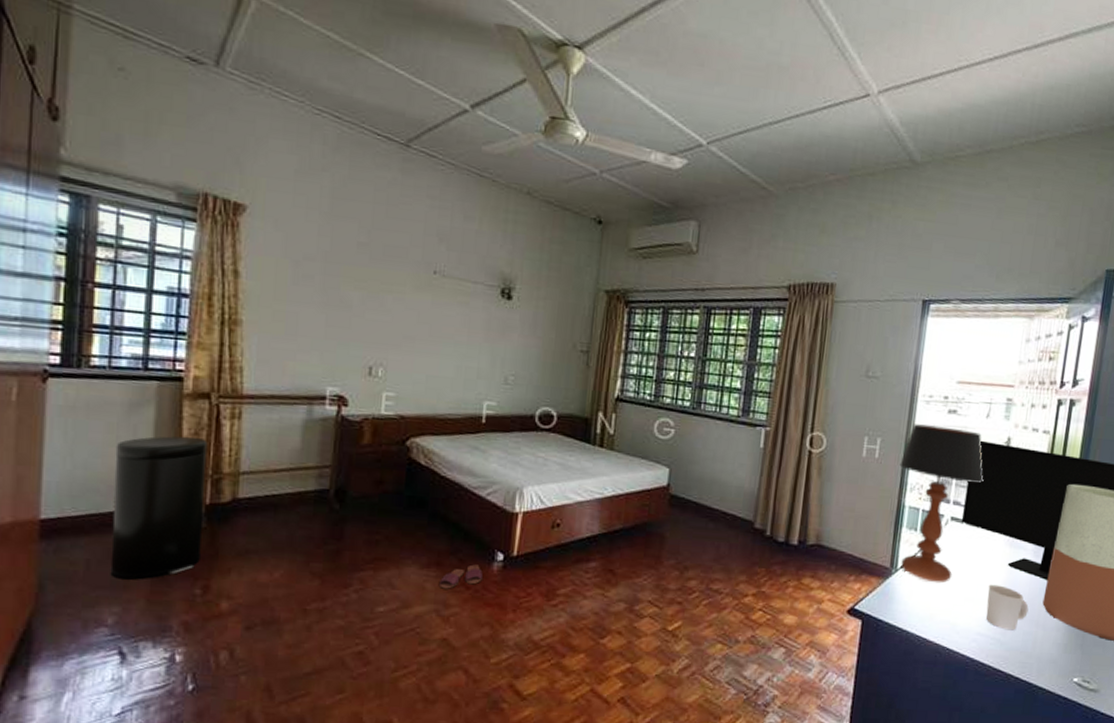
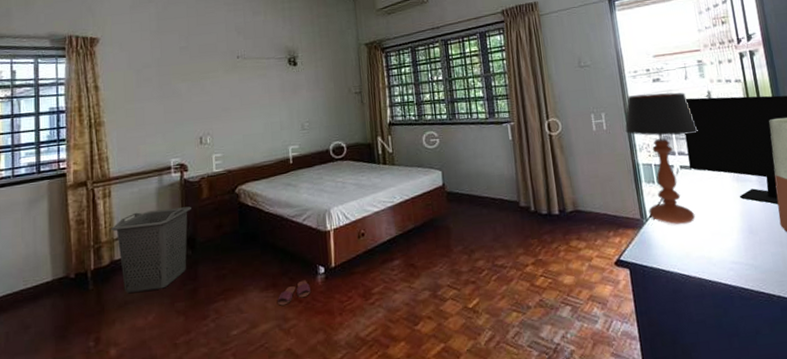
pedal bin: present [110,436,208,580] -> none [21,217,91,345]
laundry basket: none [237,444,346,543] -> present [111,206,191,293]
mug: present [985,584,1029,631] -> none [729,216,771,255]

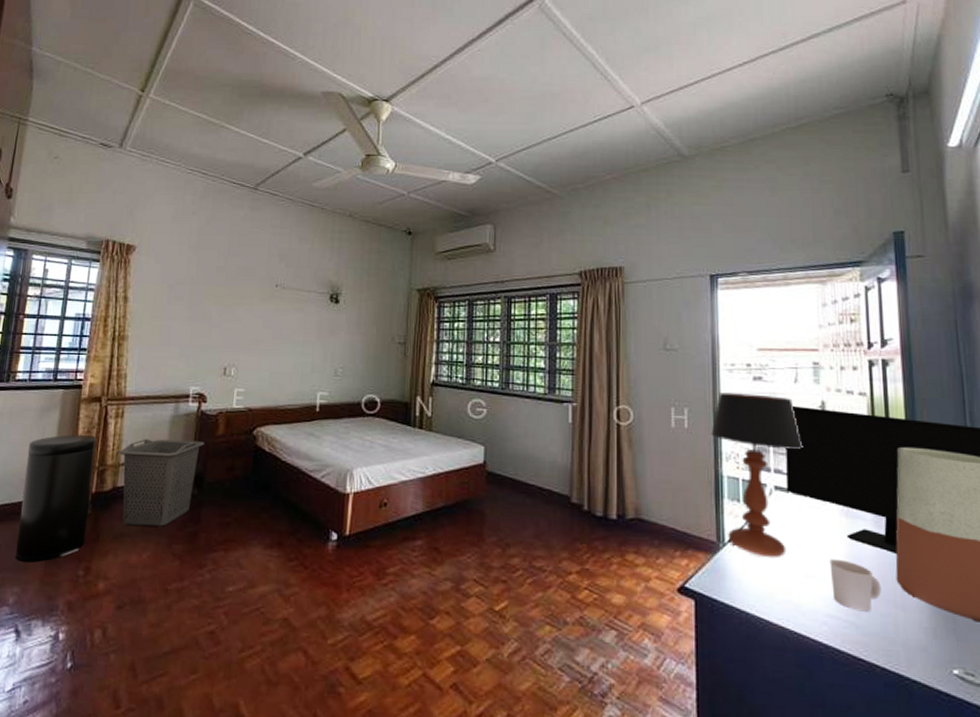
pedal bin: none [21,217,91,345] -> present [15,434,97,563]
slippers: present [278,280,311,306] -> none [281,544,319,569]
mug: none [729,216,771,255] -> present [829,559,881,612]

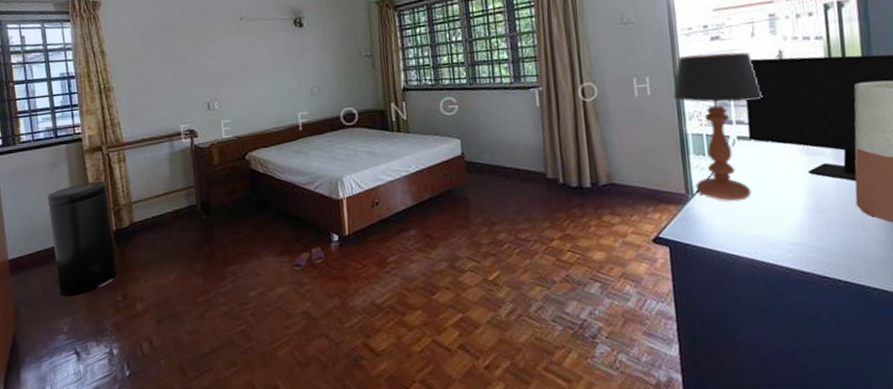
laundry basket: present [118,438,204,527] -> none [128,172,204,253]
slippers: none [281,544,319,569] -> present [292,247,325,271]
mug: present [829,559,881,612] -> none [792,193,842,237]

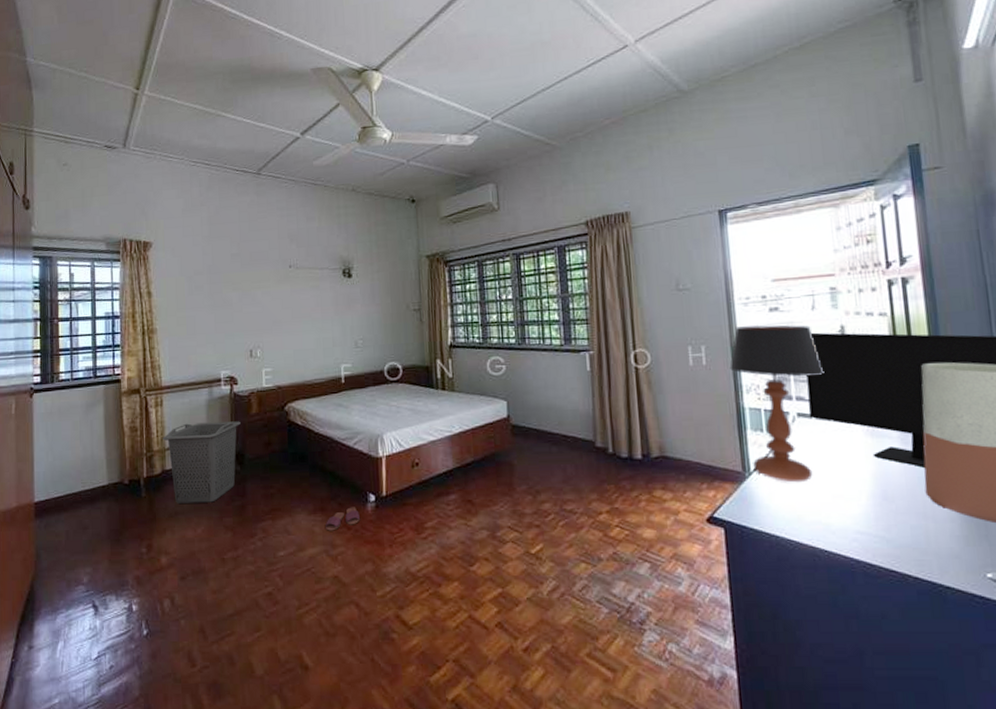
pedal bin: present [47,181,117,297] -> none [80,424,143,545]
laundry basket: none [128,172,204,253] -> present [162,421,241,503]

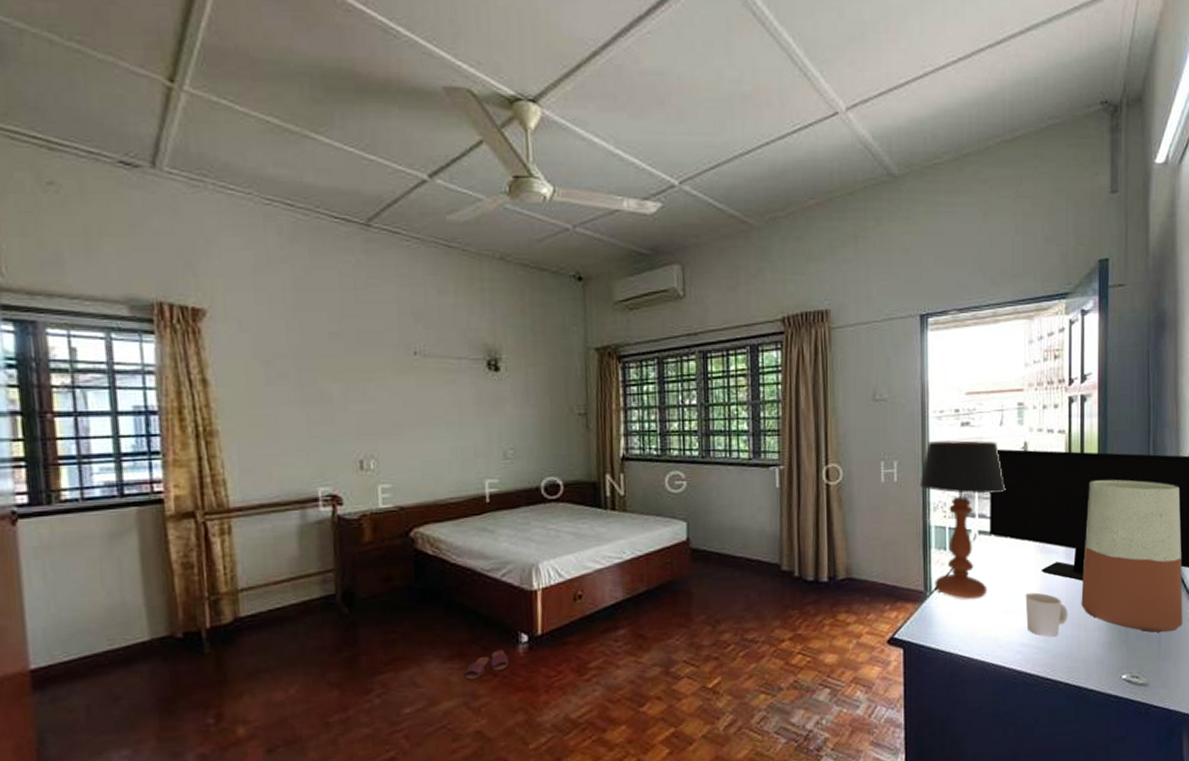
laundry basket: present [162,421,241,503] -> none [233,551,348,659]
mug: none [857,478,911,526] -> present [1025,592,1068,637]

